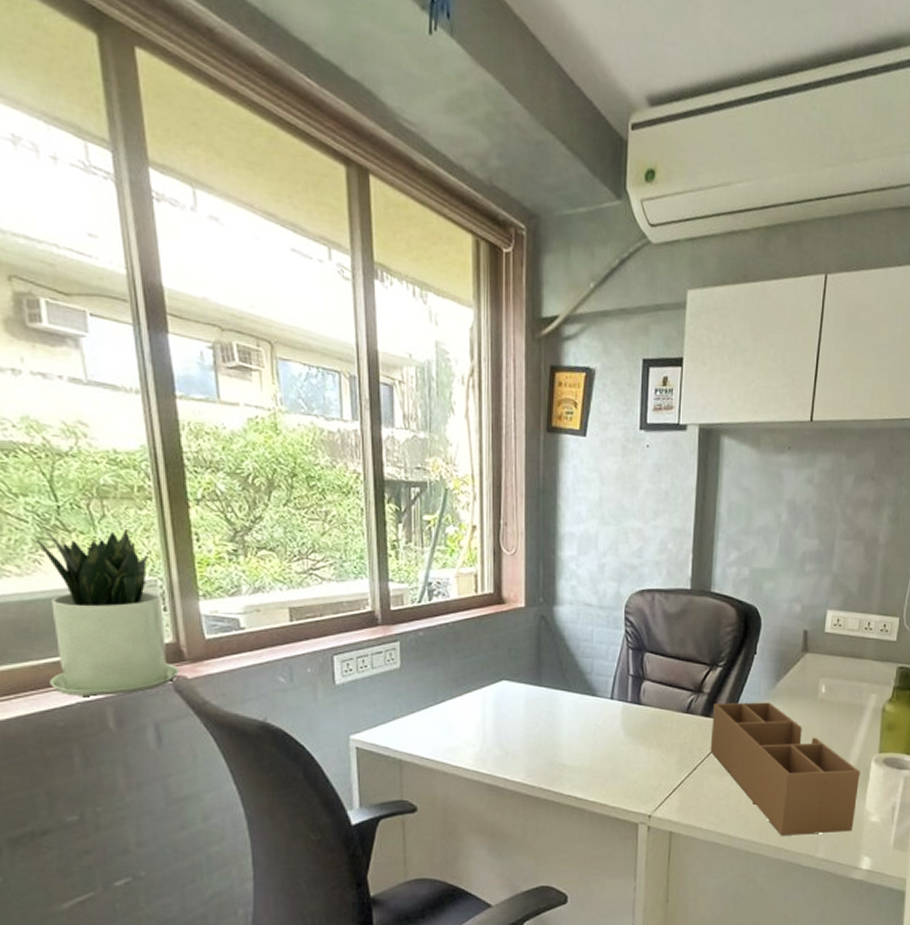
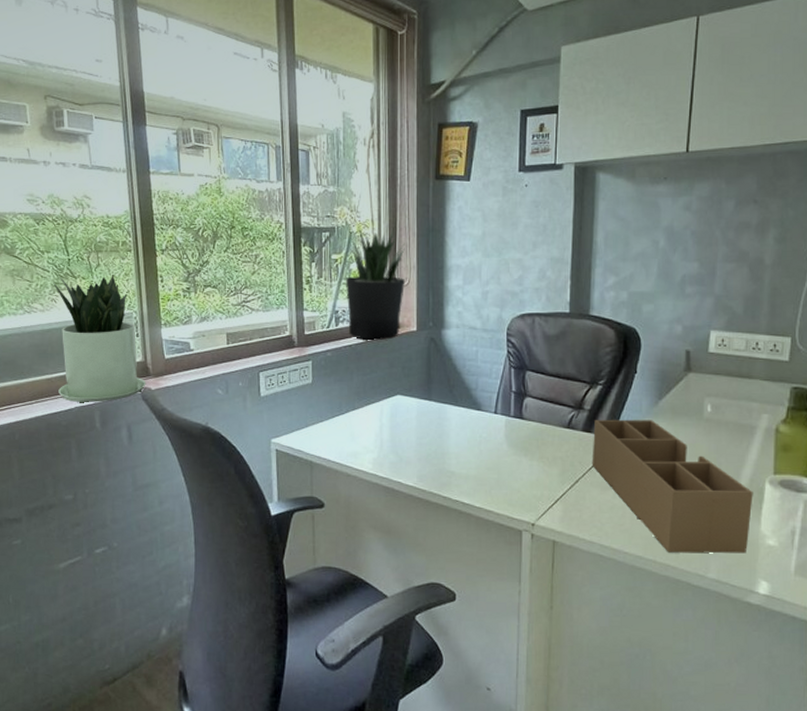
planter: none [440,479,511,617] -> present [345,224,405,340]

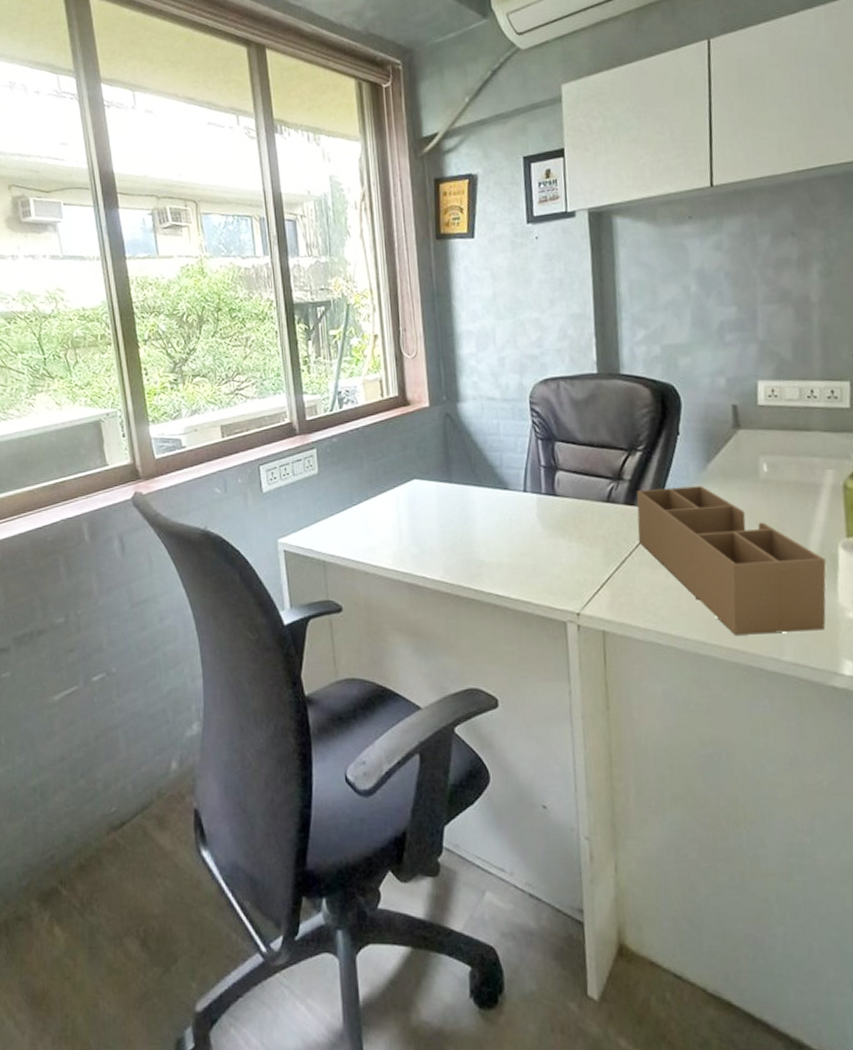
planter: present [53,275,146,402] -> none [29,372,137,514]
planter: present [345,224,405,340] -> none [346,295,412,421]

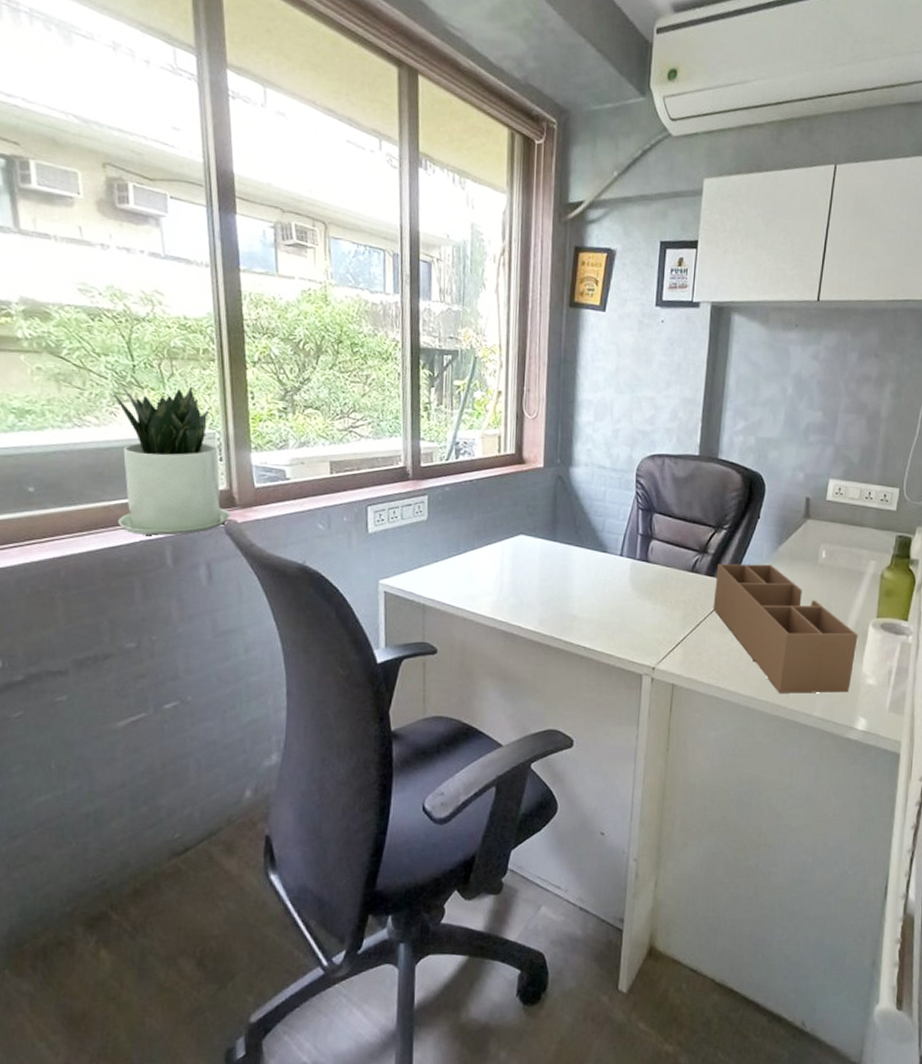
planter: none [29,372,137,514] -> present [112,386,231,536]

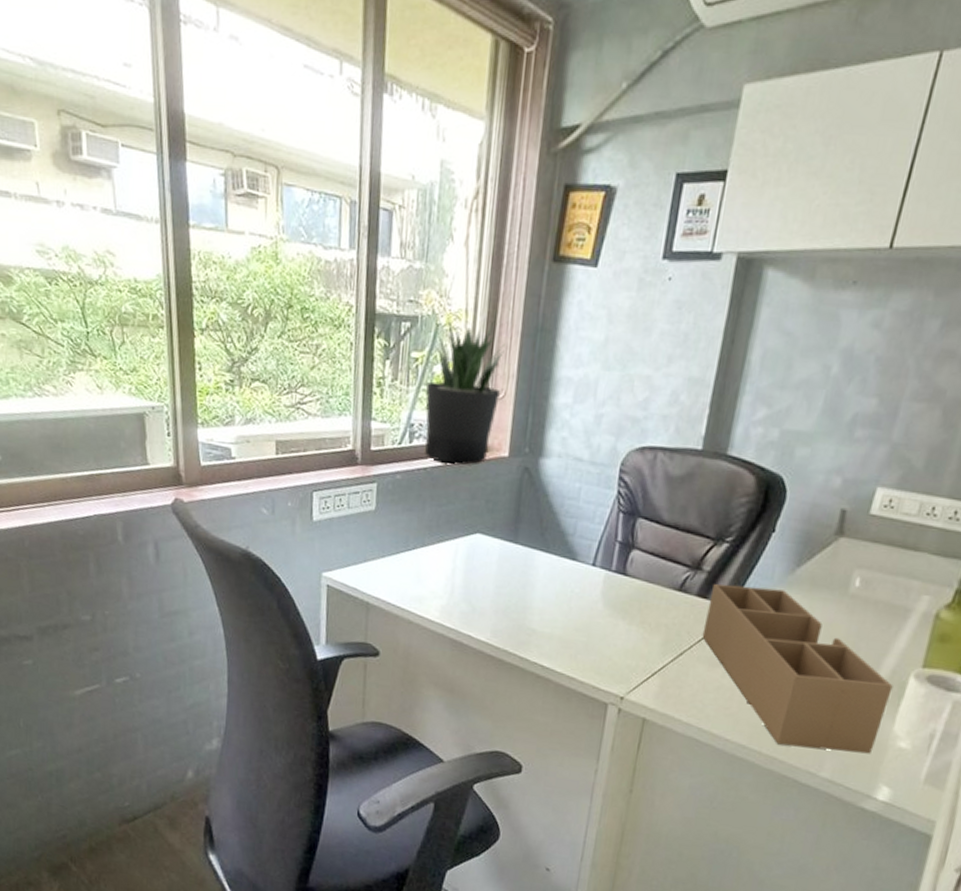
planter: present [112,386,231,536] -> none [68,354,178,512]
planter: none [467,349,534,476] -> present [425,314,505,465]

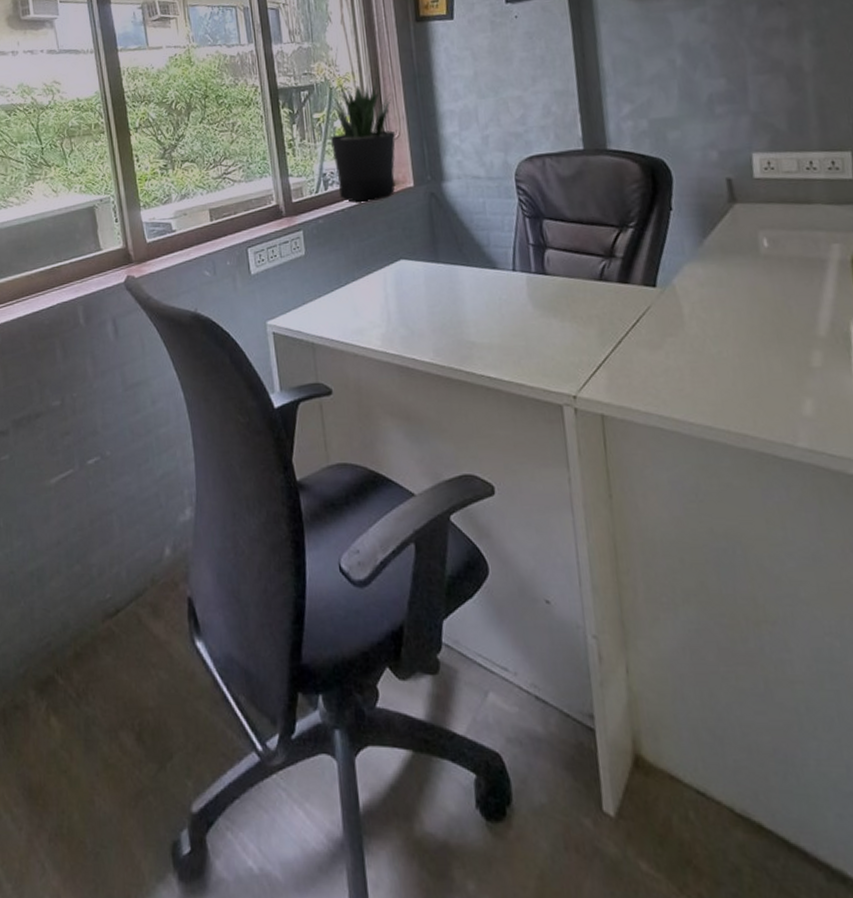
desk organizer: present [702,584,893,754] -> none [630,262,842,420]

